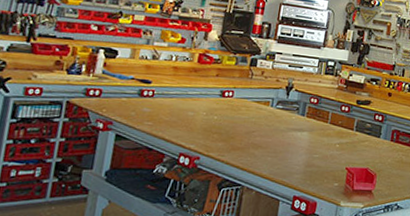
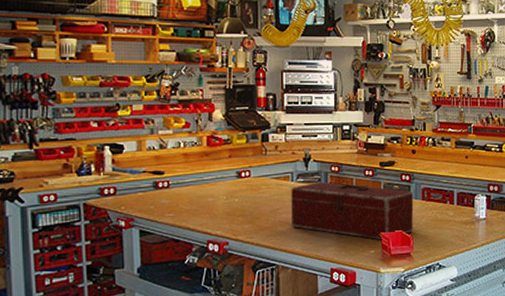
toolbox: none [264,111,384,174] -> present [291,182,414,240]

